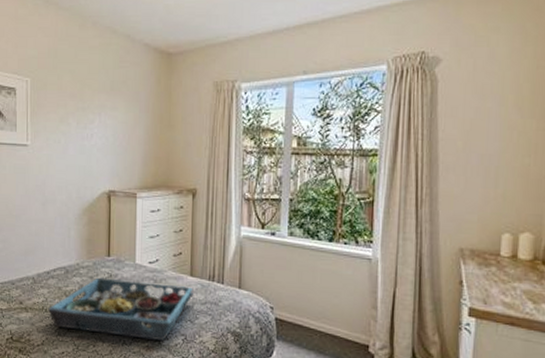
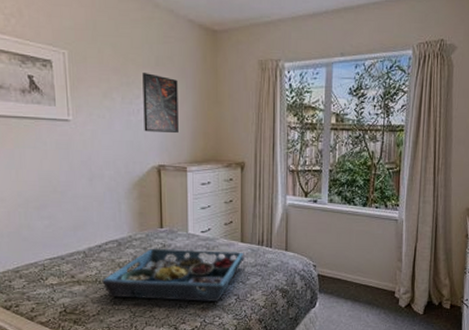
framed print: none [96,96,131,159] -> present [142,72,179,134]

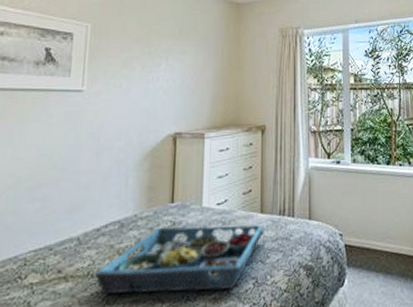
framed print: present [142,72,179,134] -> none [162,41,200,100]

